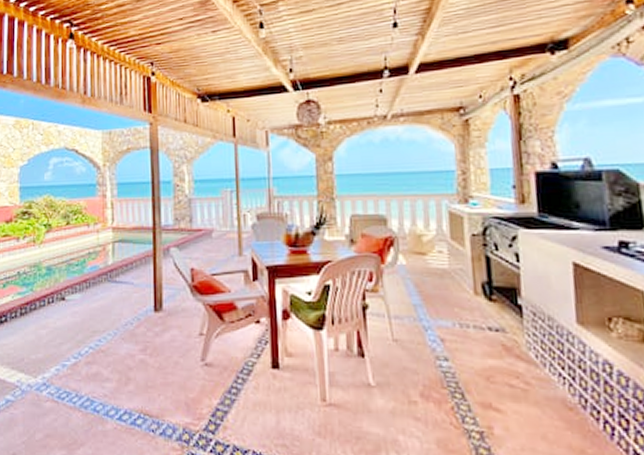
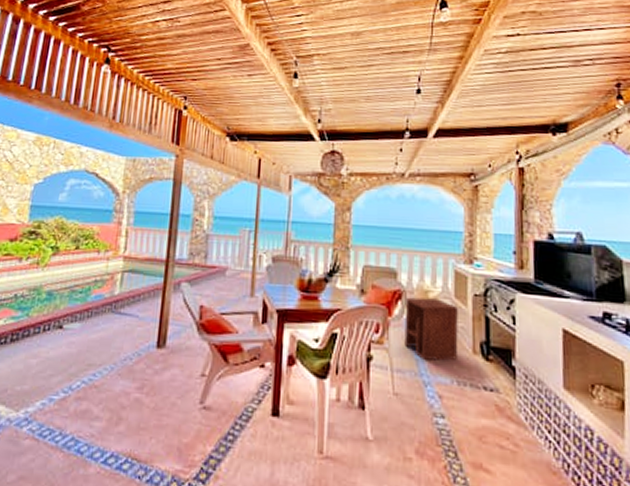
side table: none [398,242,458,304] -> present [404,297,458,361]

